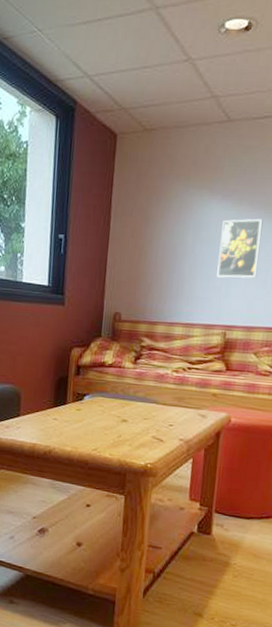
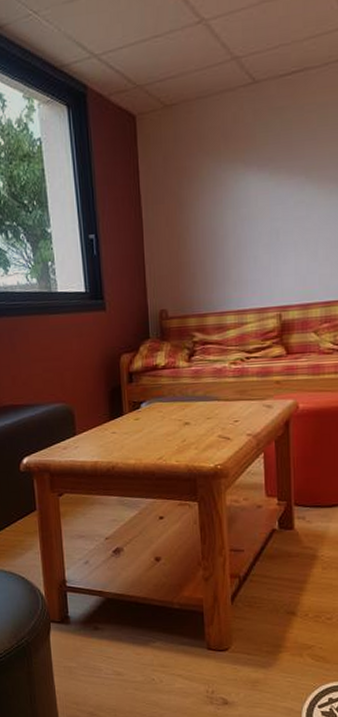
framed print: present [217,218,263,278] -> none [262,185,306,256]

